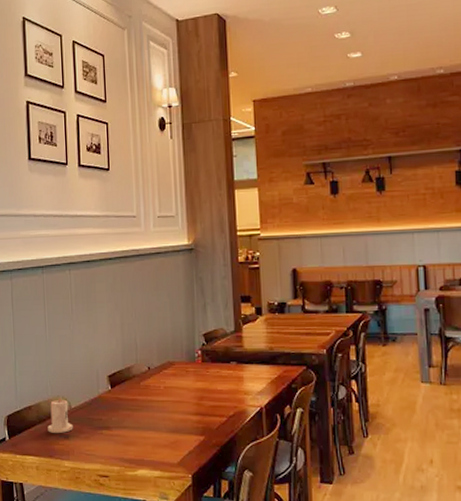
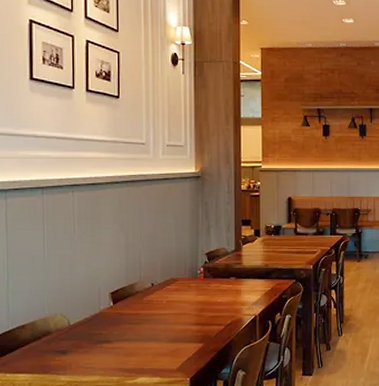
candle: present [48,396,73,433] -> none [43,314,71,350]

